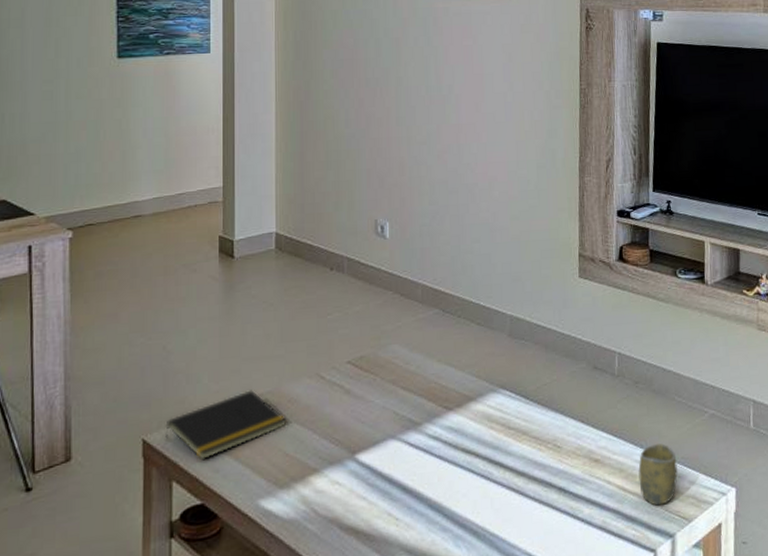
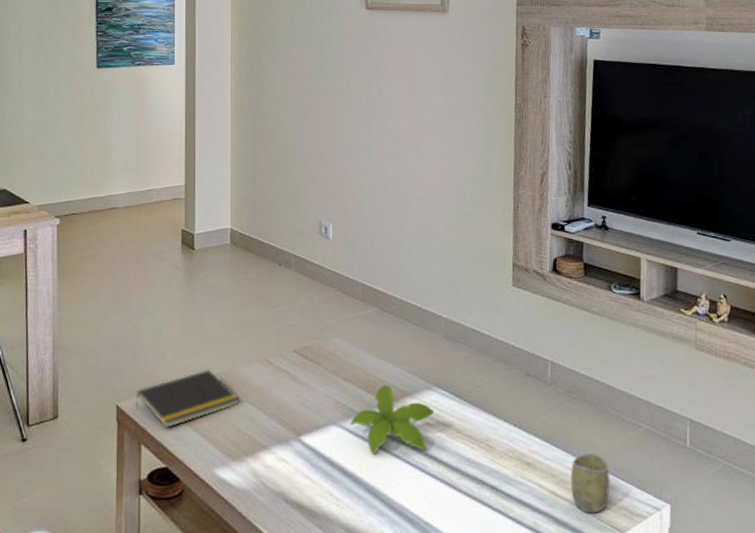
plant: none [410,390,500,467] -> present [350,385,435,455]

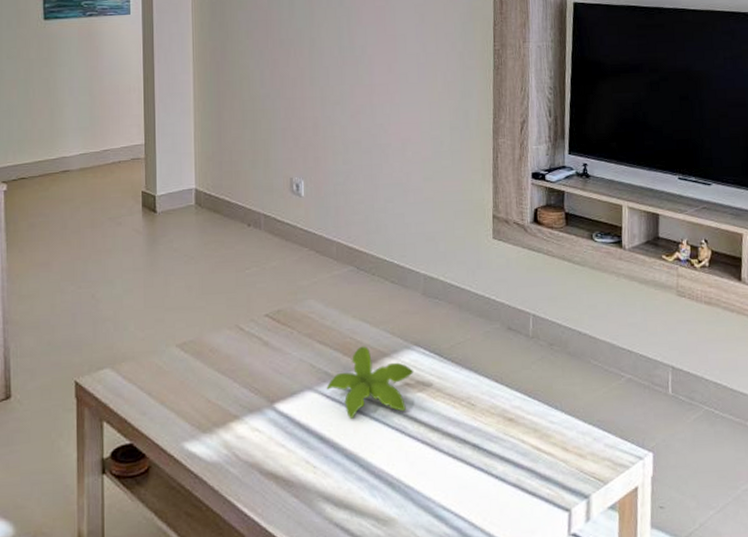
notepad: present [135,369,240,429] -> none [96,339,209,403]
cup: present [570,454,610,514] -> none [553,406,593,467]

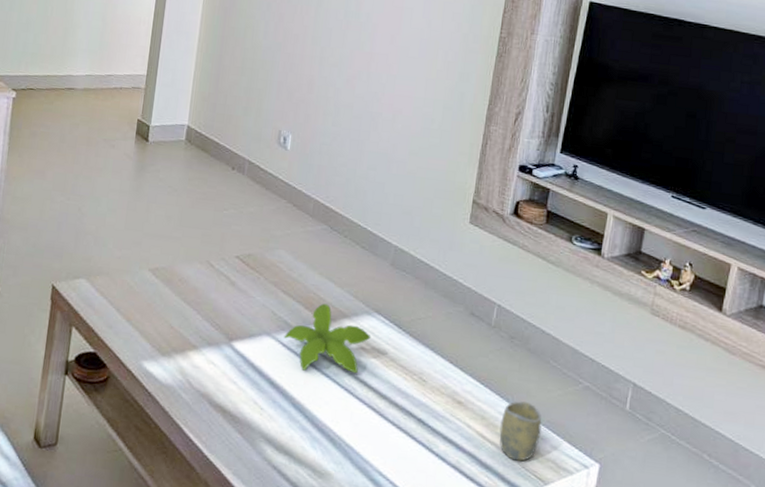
cup: none [553,406,593,467] -> present [499,401,542,461]

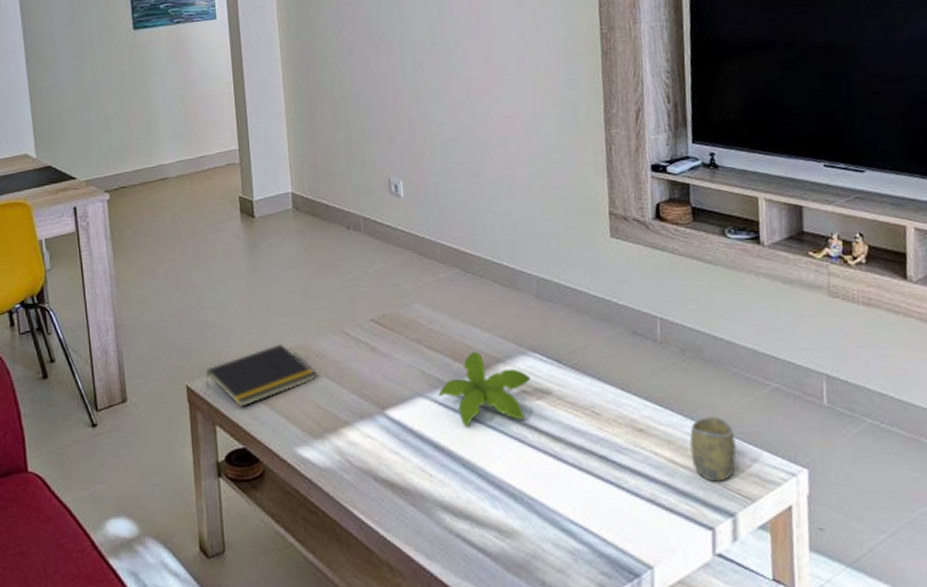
notepad: none [71,262,176,316] -> present [205,344,317,408]

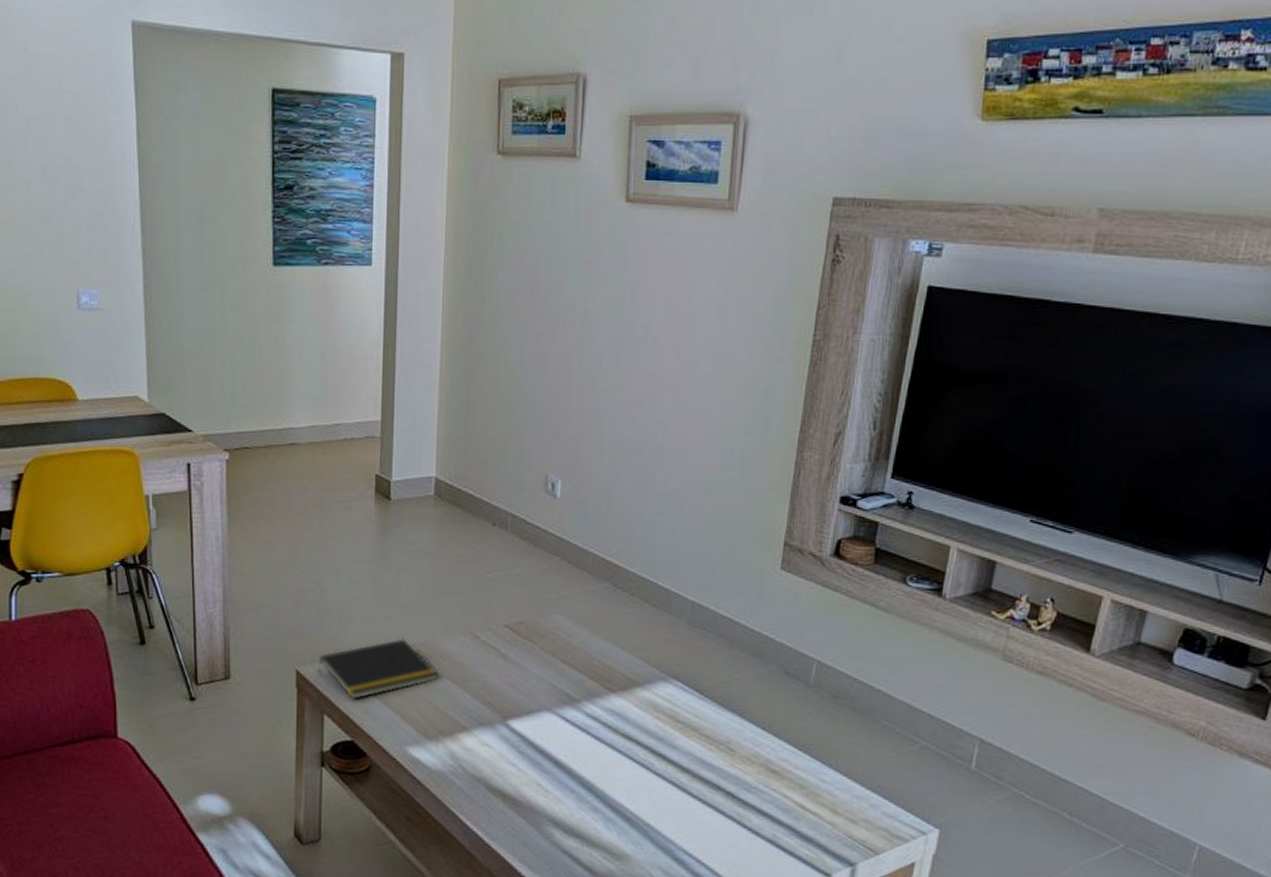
plant: present [438,351,531,427] -> none [566,671,669,747]
cup: present [689,416,737,482] -> none [822,766,872,831]

